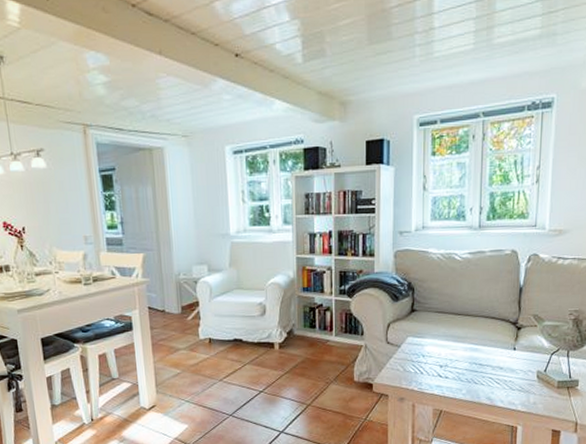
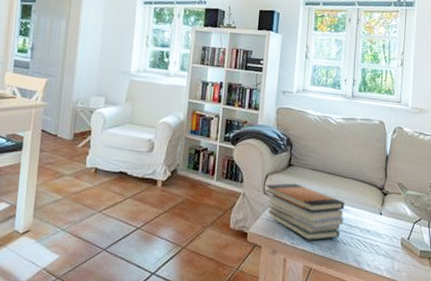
book stack: none [388,329,475,384] -> present [265,183,345,240]

